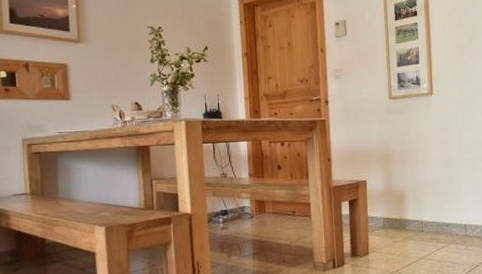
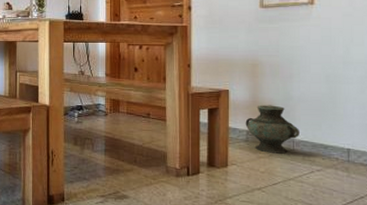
vase: none [382,191,427,237] -> present [245,105,299,154]

